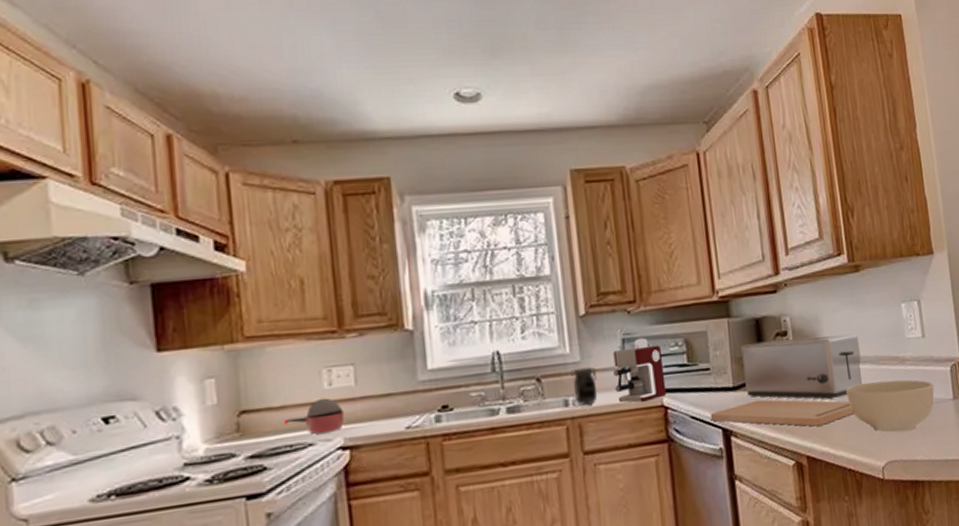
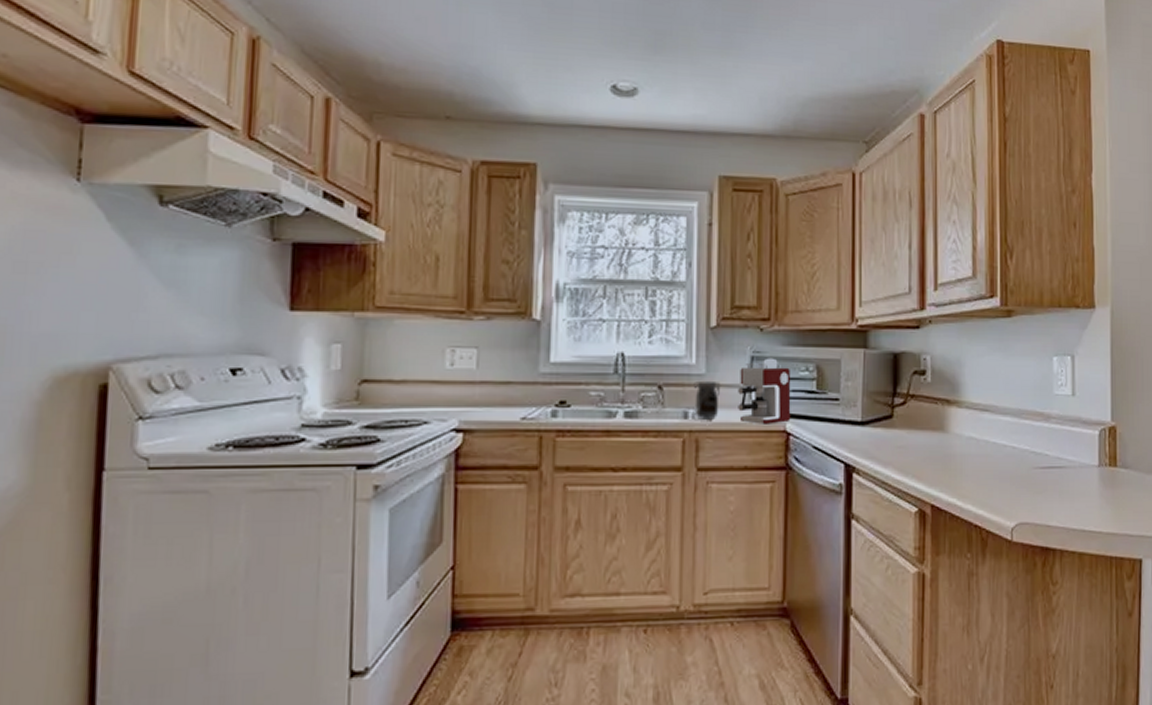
saucepan: present [283,398,345,434] -> none [402,377,463,412]
cutting board: present [710,399,854,427] -> none [833,438,988,474]
toaster: present [740,334,865,399] -> none [873,378,1004,447]
bowl: present [845,379,934,433] -> none [981,437,1078,493]

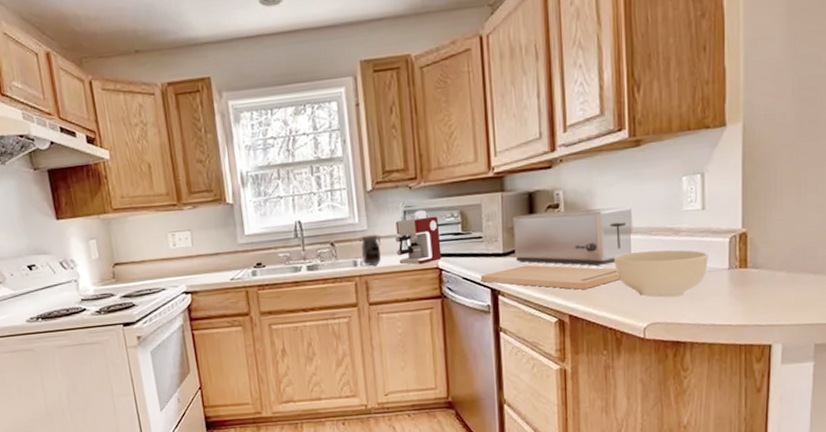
cutting board: none [833,438,988,474] -> present [480,265,620,290]
toaster: none [873,378,1004,447] -> present [512,206,635,266]
bowl: none [981,437,1078,493] -> present [613,249,708,298]

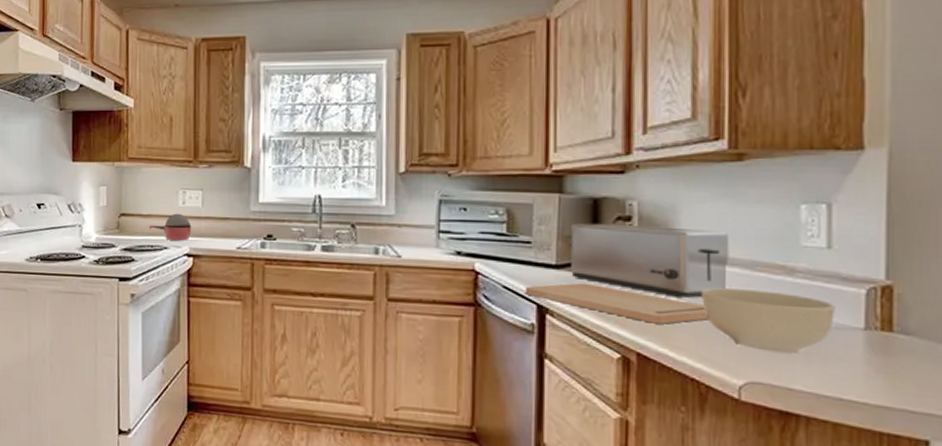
saucepan: none [143,255,186,282] -> present [148,213,192,241]
jar: present [358,234,382,266] -> none [384,220,410,256]
coffee maker: present [395,210,442,265] -> none [426,201,480,263]

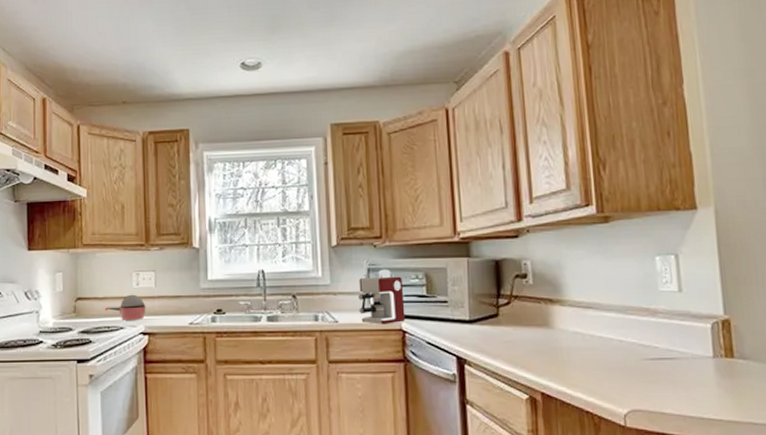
coffee maker: none [426,201,480,263] -> present [358,269,406,325]
cutting board: present [525,282,709,324] -> none [445,334,595,366]
toaster: present [570,222,731,298] -> none [478,281,610,341]
bowl: present [700,288,835,354] -> none [586,331,690,382]

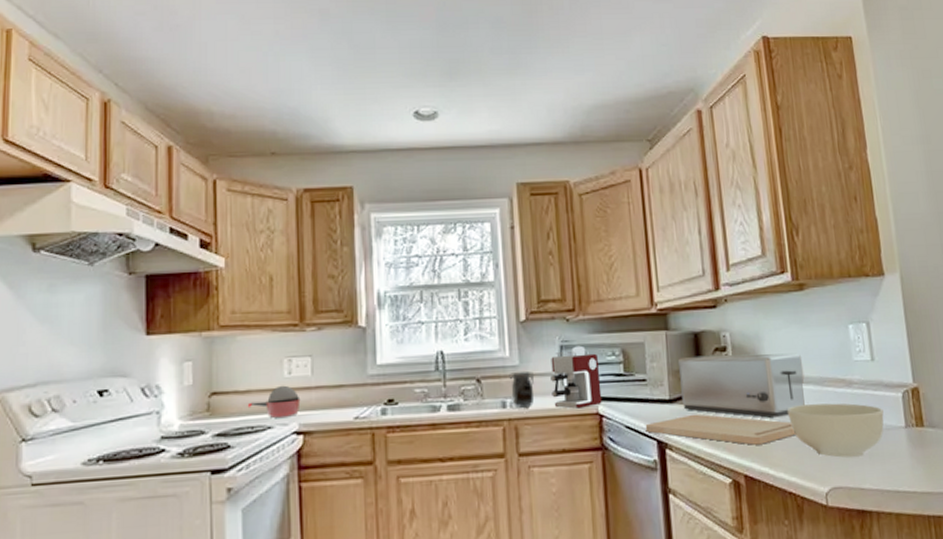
jar: none [321,289,344,321] -> present [509,370,535,408]
cutting board: none [445,334,595,366] -> present [645,414,796,445]
toaster: none [478,281,610,341] -> present [677,353,809,418]
bowl: none [586,331,690,382] -> present [786,403,884,458]

